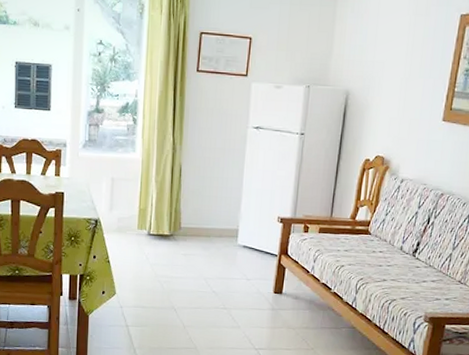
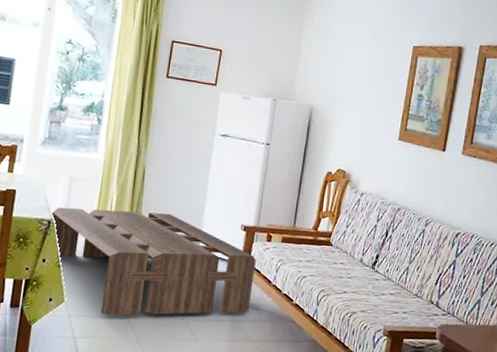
coffee table: none [97,207,294,306] -> present [50,207,256,316]

